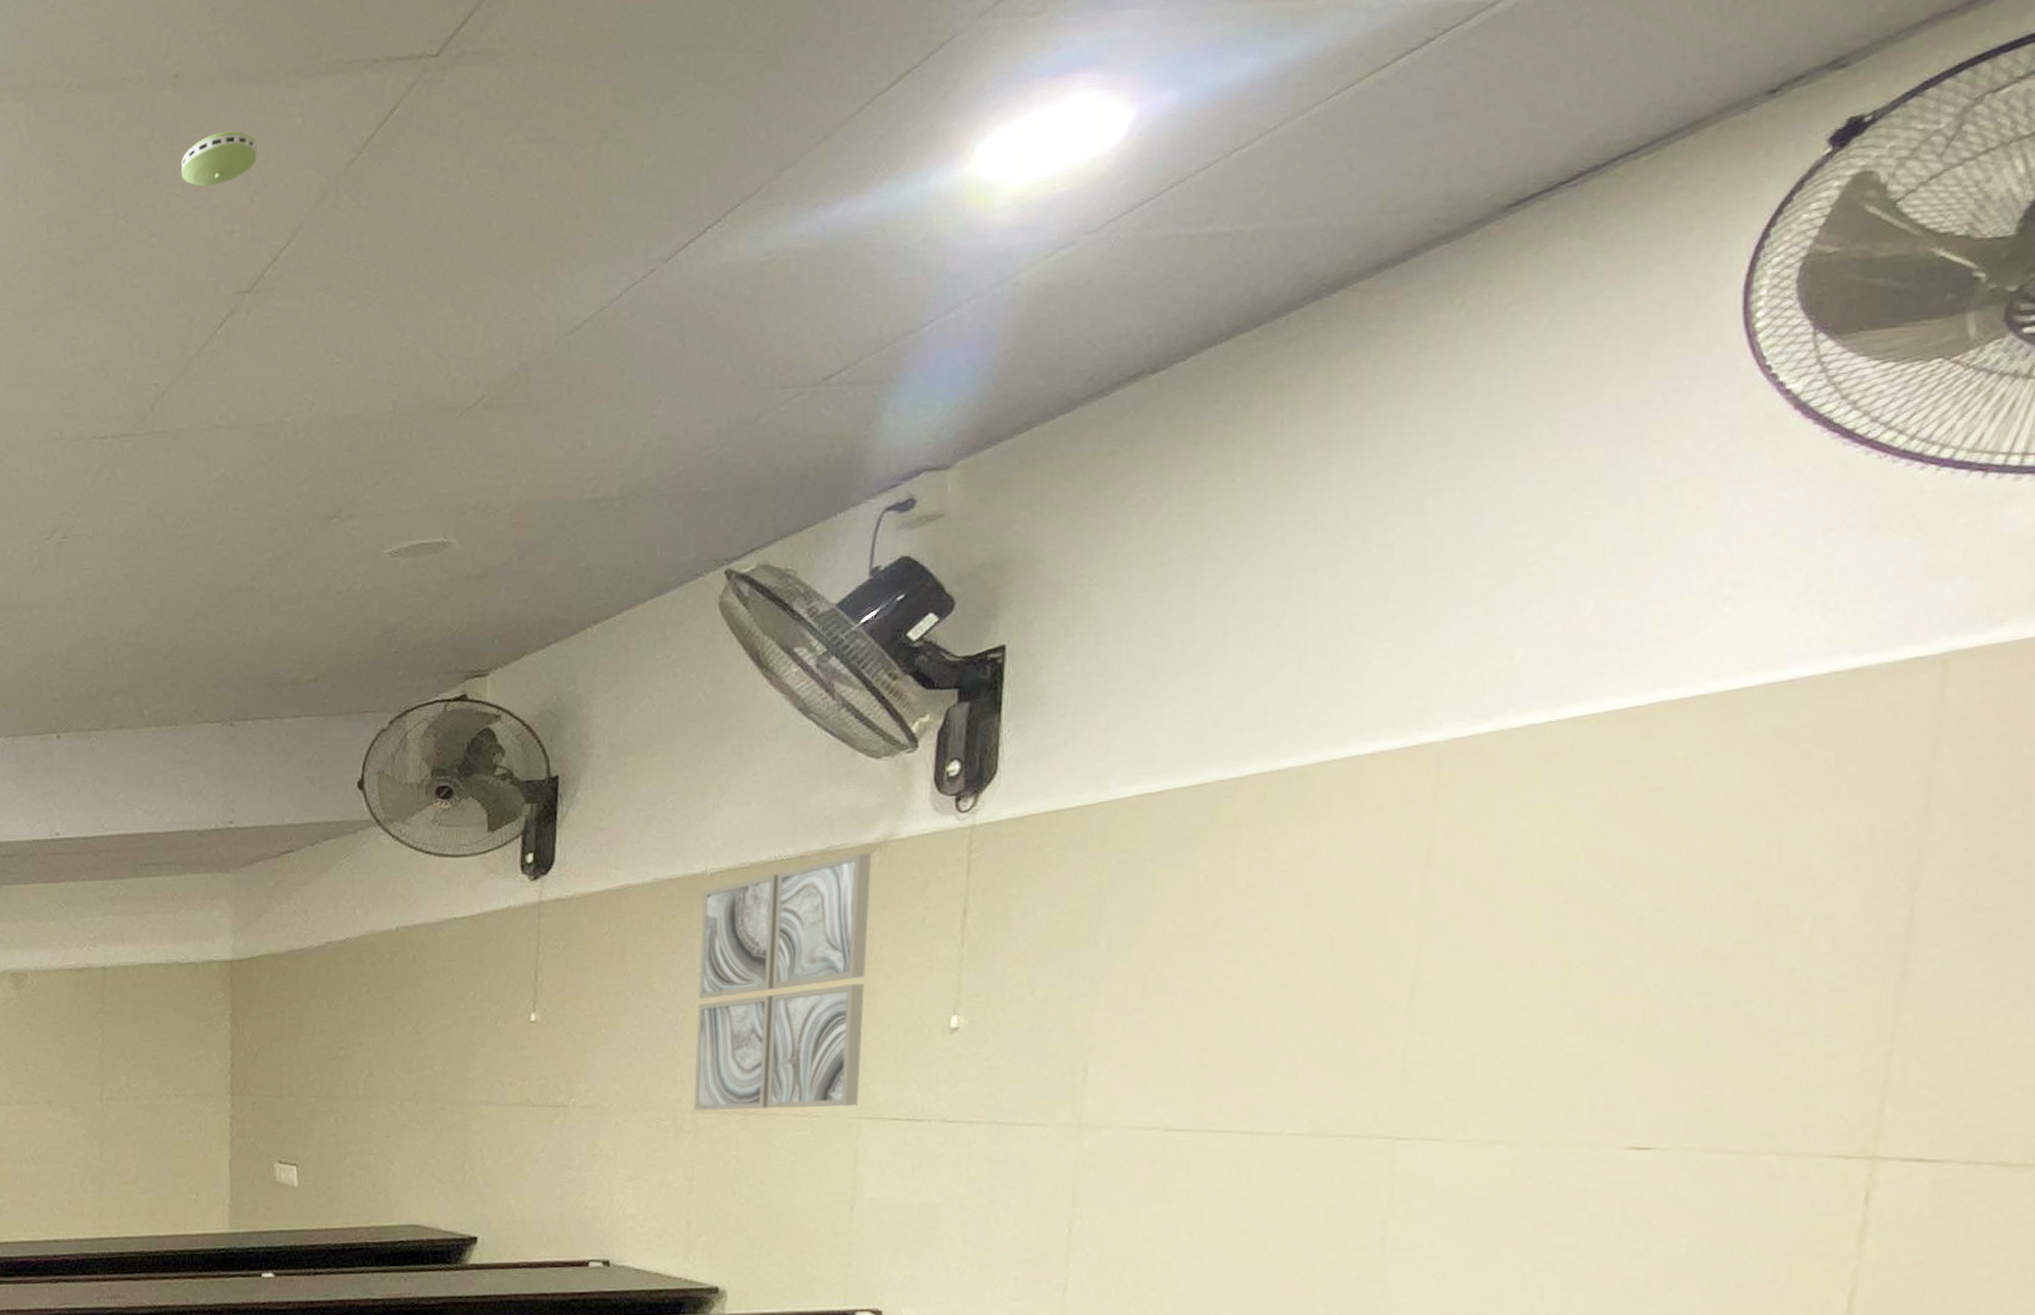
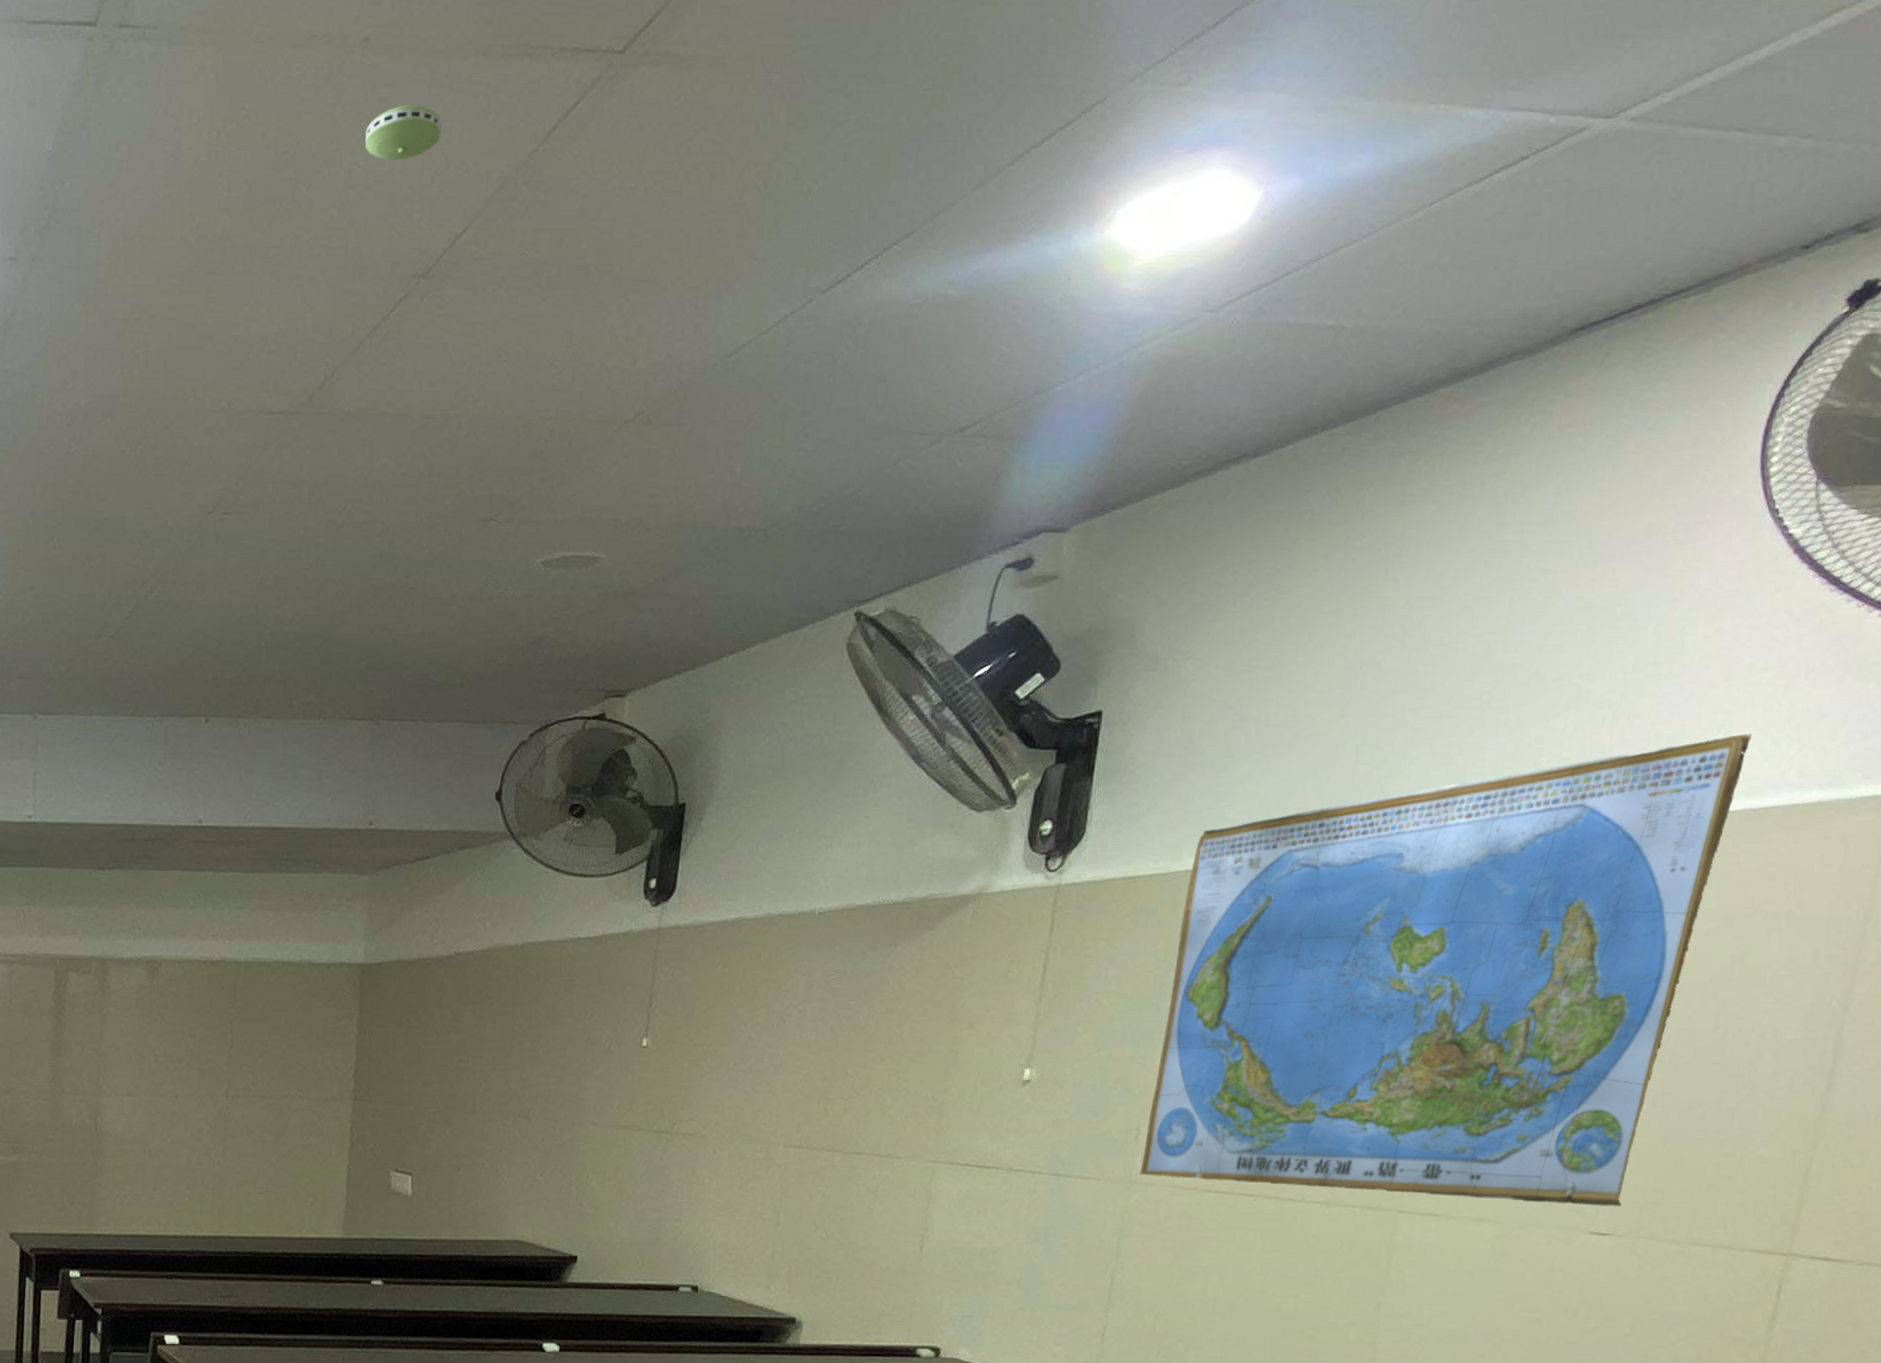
wall art: present [694,853,872,1111] -> none [786,903,967,1150]
world map: none [1091,603,1765,1120] -> present [1140,733,1752,1206]

